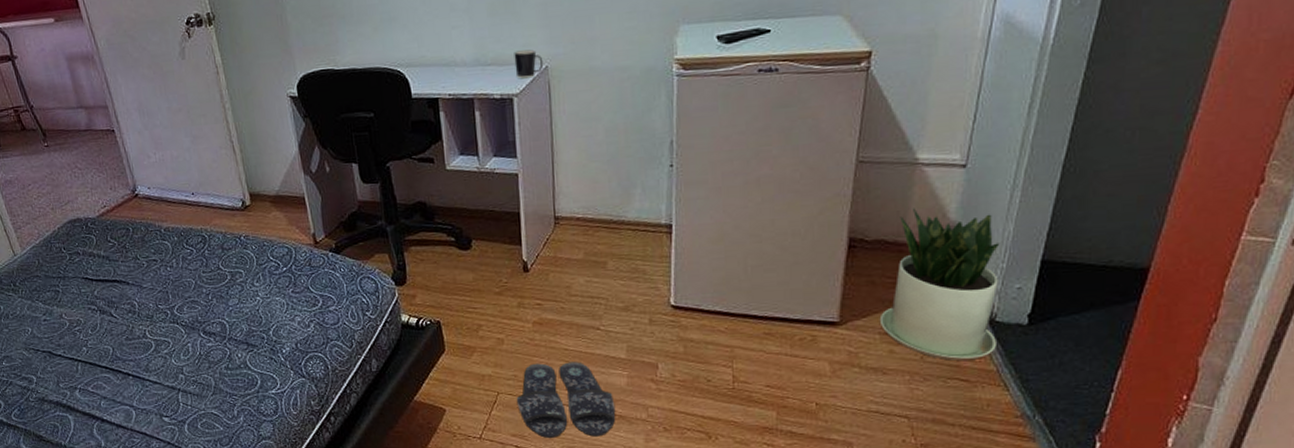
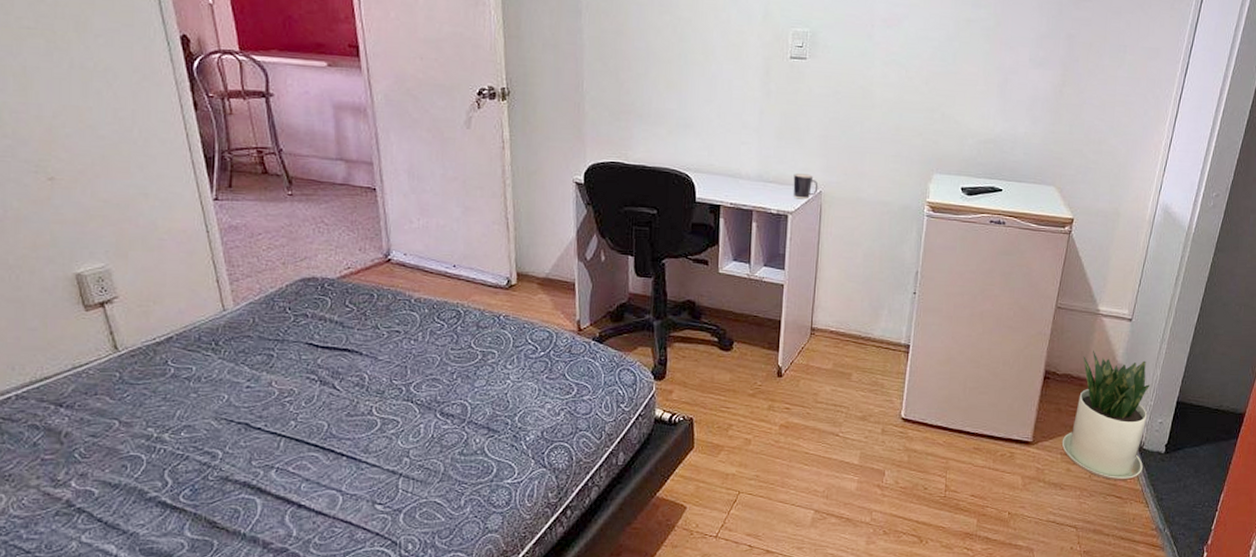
slippers: present [516,362,616,438] -> none [755,465,844,538]

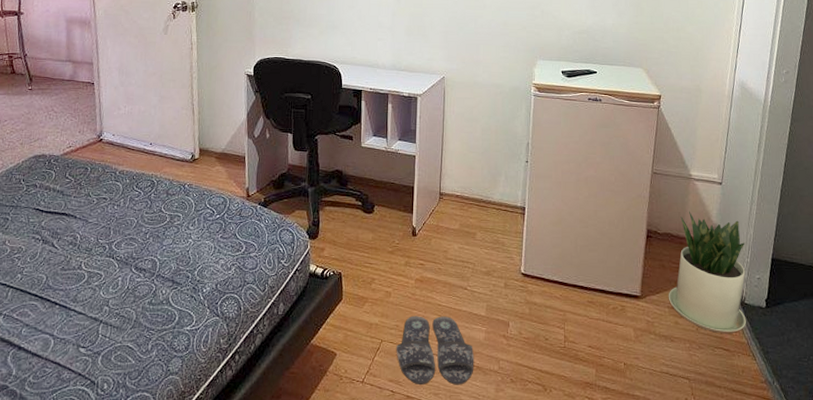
slippers: none [755,465,844,538] -> present [396,316,474,385]
mug: present [793,173,819,200] -> none [421,63,442,84]

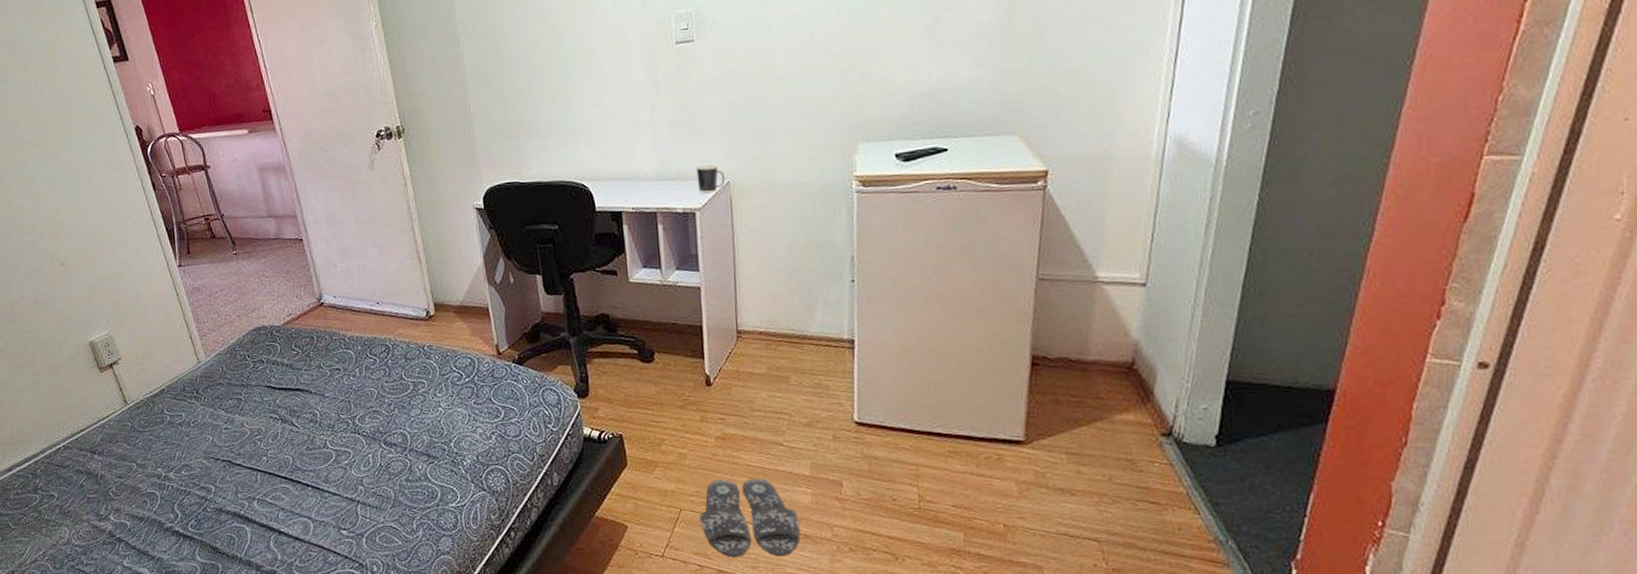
mug: none [421,63,442,84] -> present [696,165,726,194]
planter: present [668,211,746,334] -> none [1065,326,1185,483]

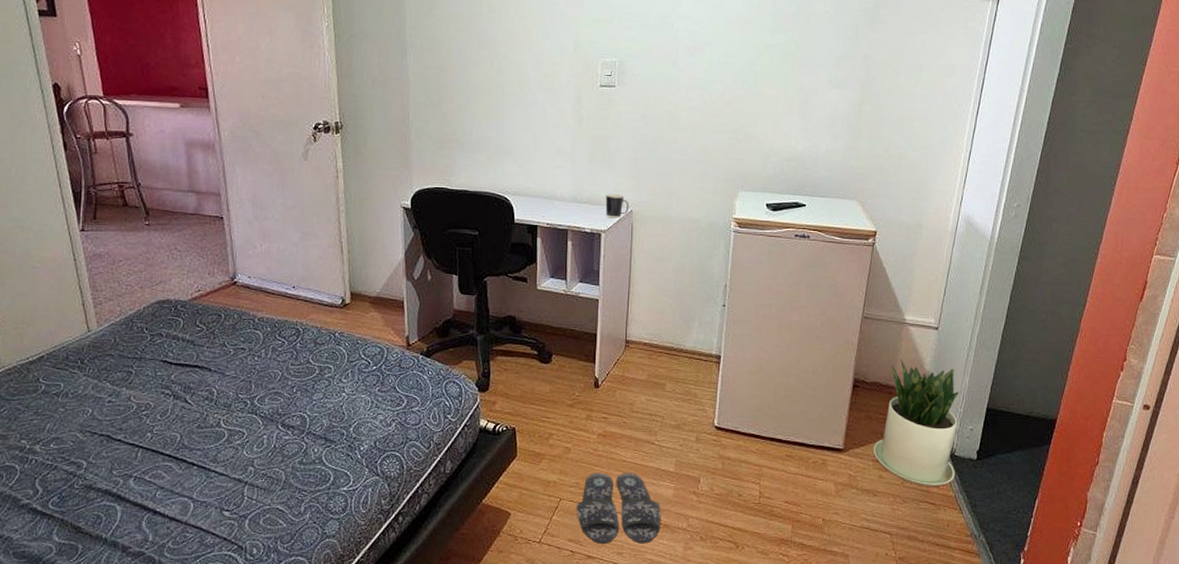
planter: none [1065,326,1185,483] -> present [873,358,960,488]

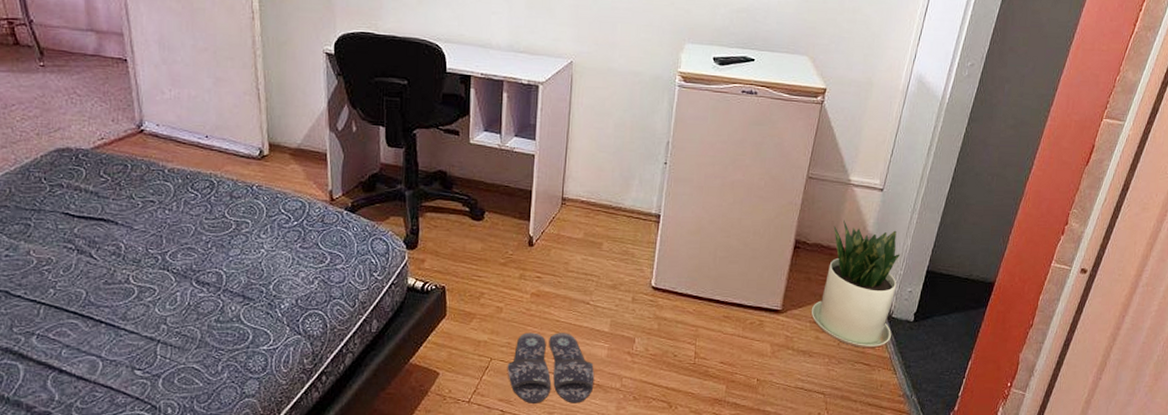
mug: present [605,194,629,219] -> none [543,43,569,70]

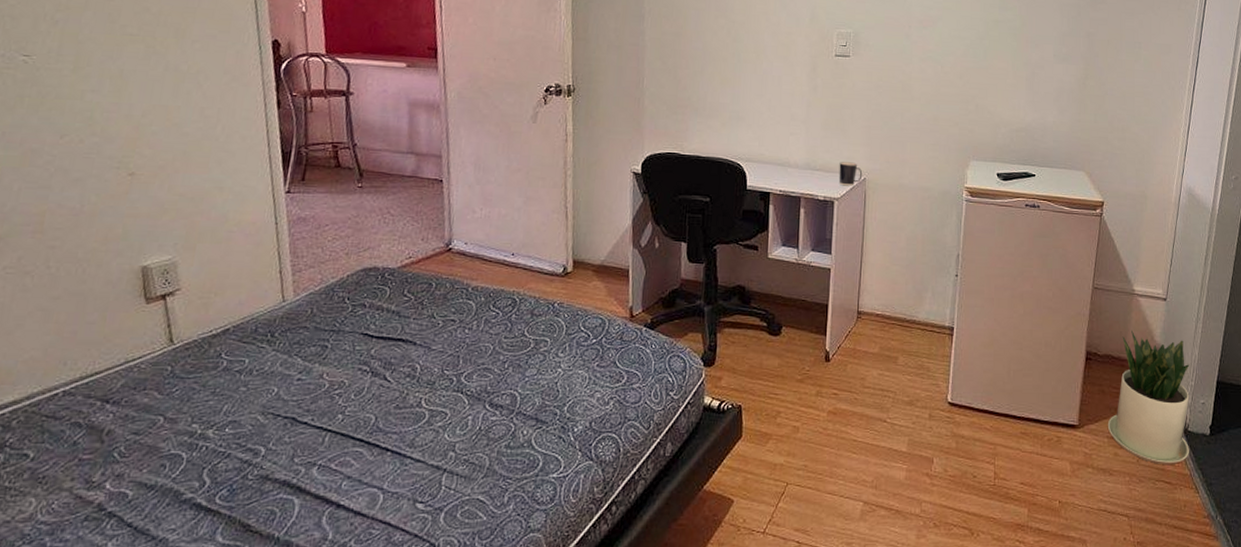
slippers: present [507,332,595,404] -> none [803,453,893,533]
mug: none [543,43,569,70] -> present [838,162,863,186]

